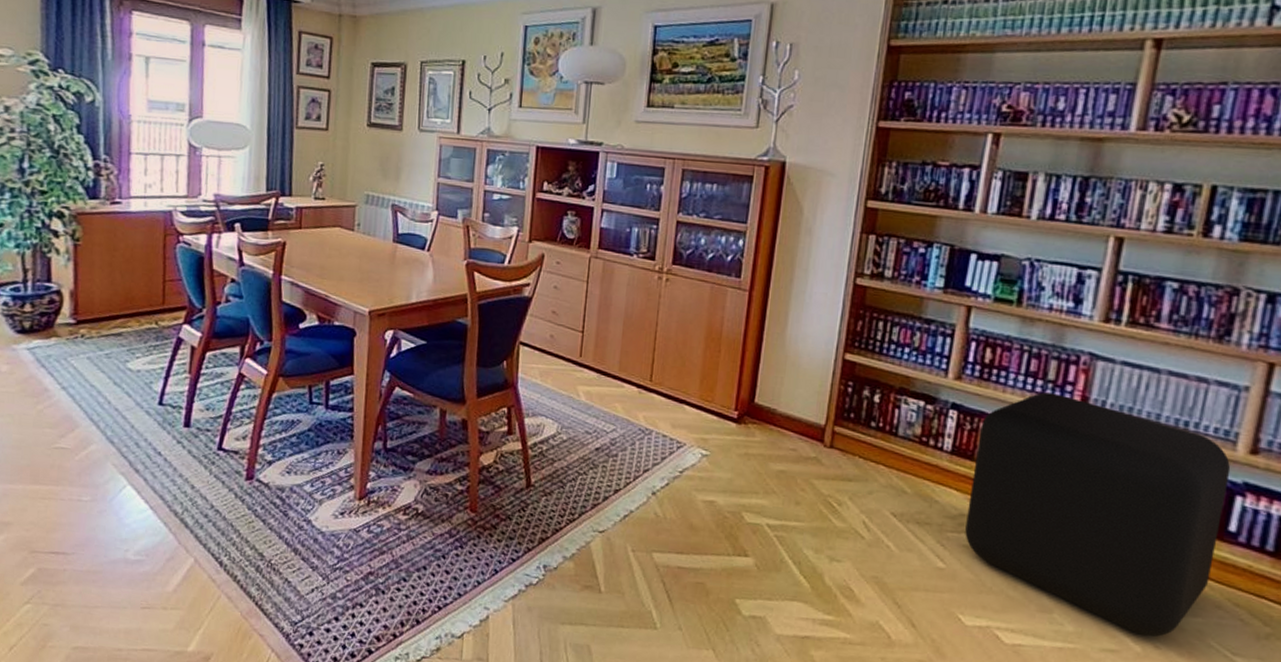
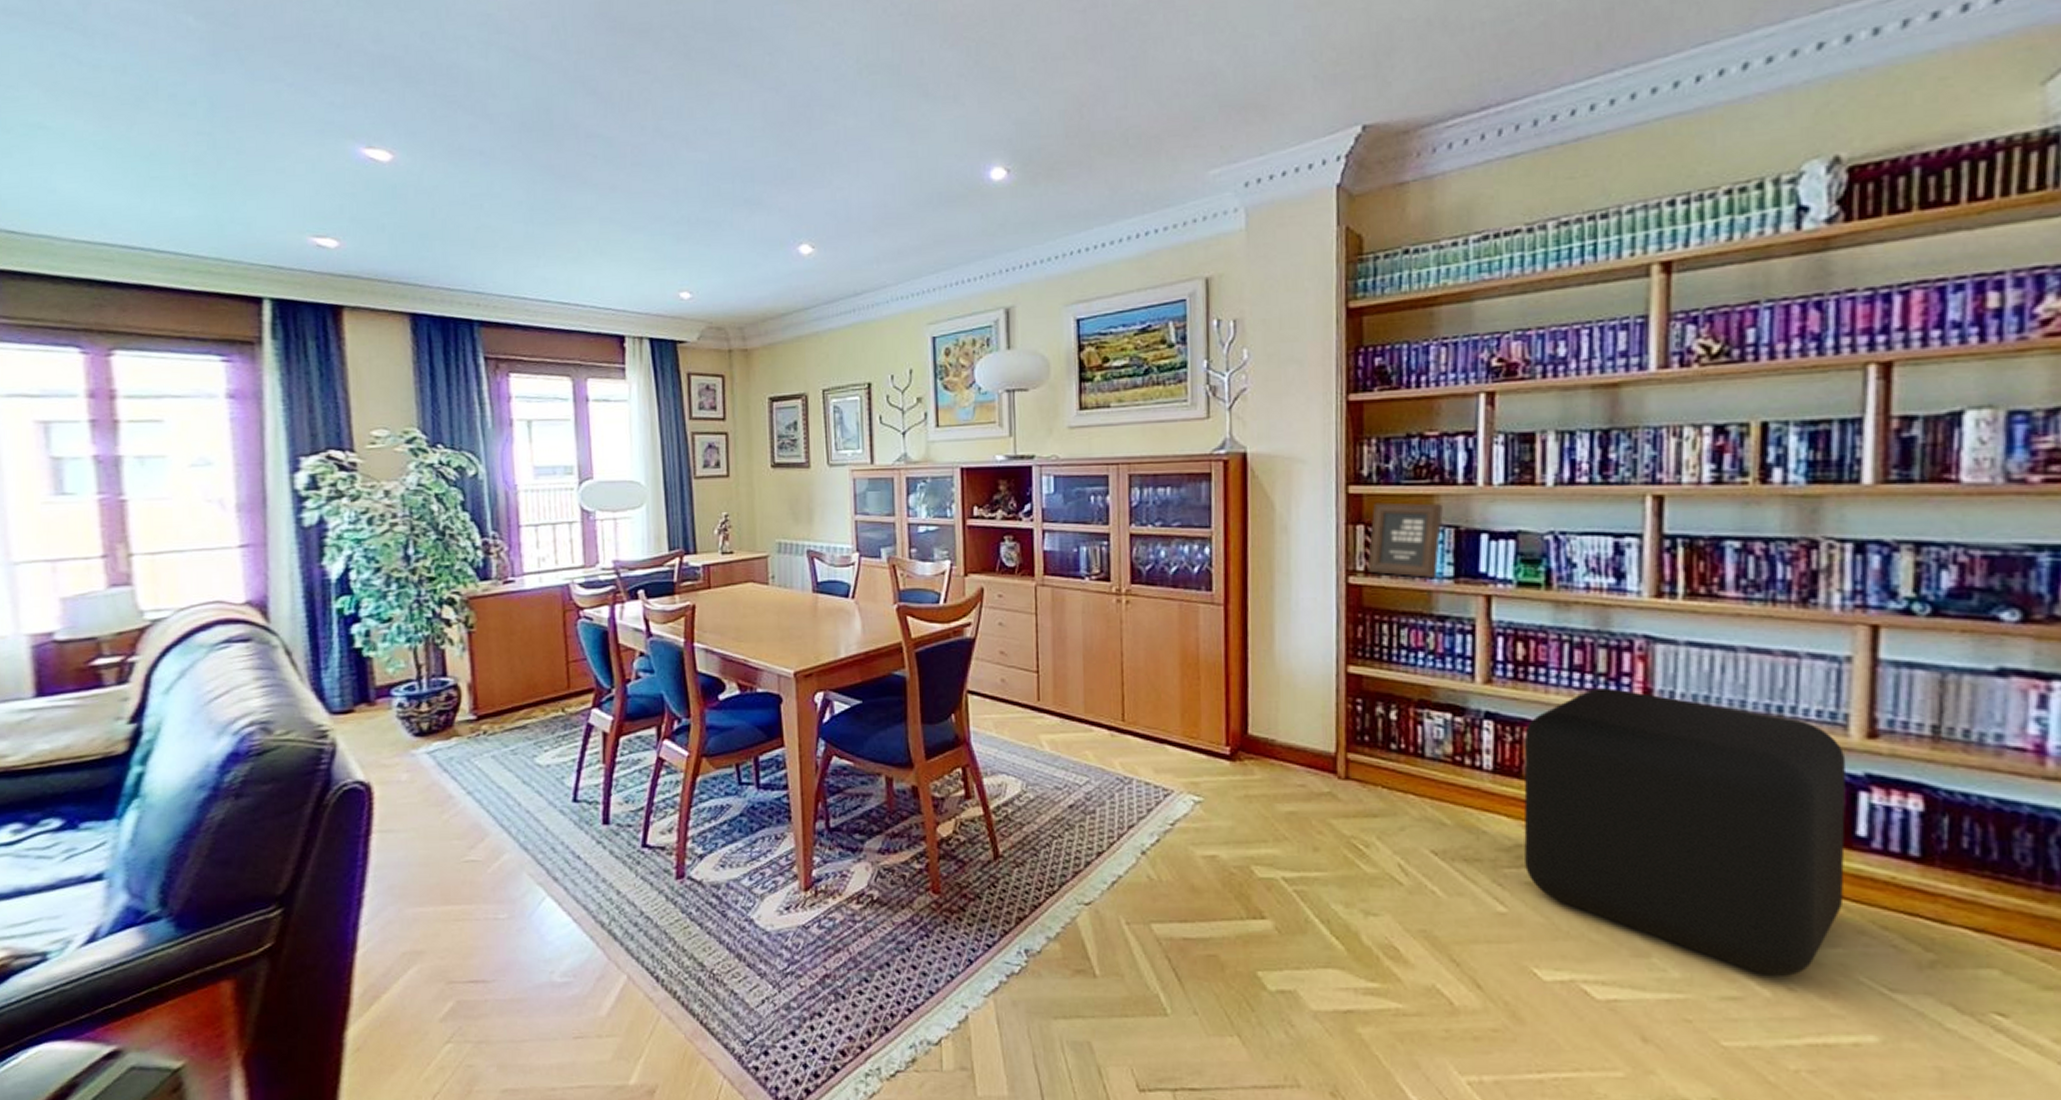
picture frame: none [873,217,943,287] -> present [1367,502,1443,578]

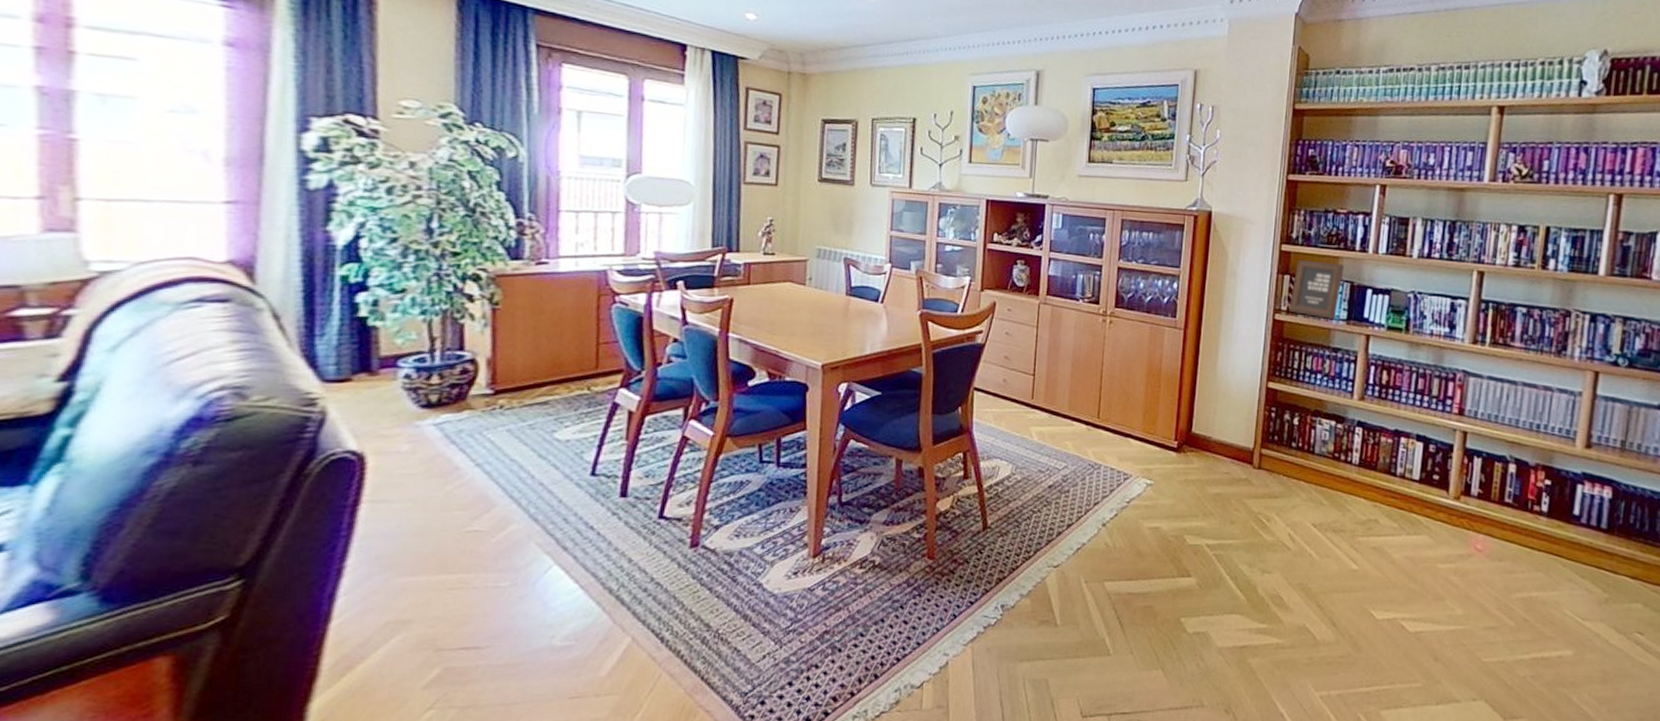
cube: present [1523,688,1847,978] -> none [1373,407,1572,612]

